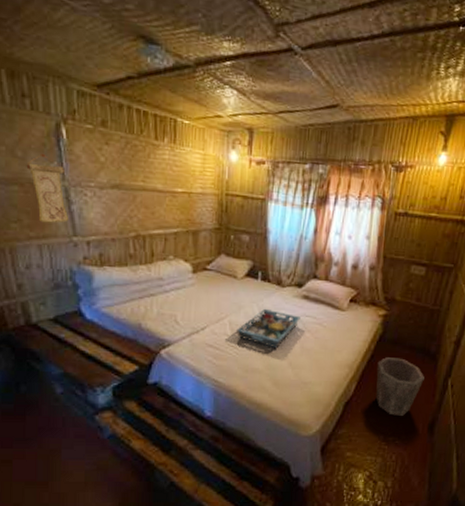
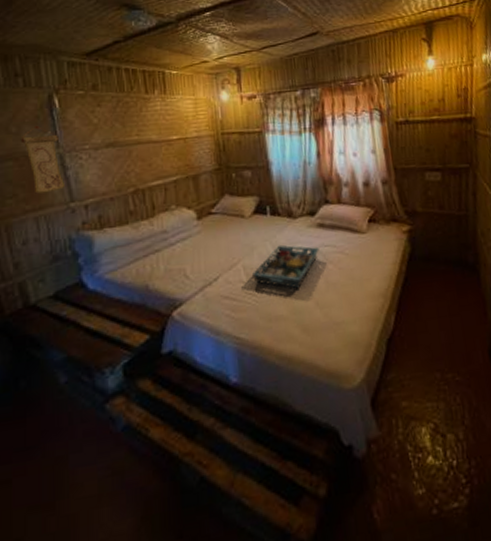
waste bin: present [376,356,424,416] -> none [413,275,470,346]

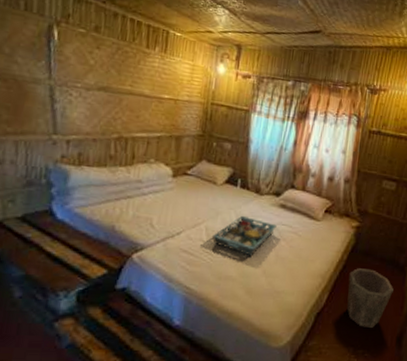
wall scroll: present [20,125,66,194] -> none [12,51,52,120]
waste bin: none [413,275,470,346] -> present [347,267,394,328]

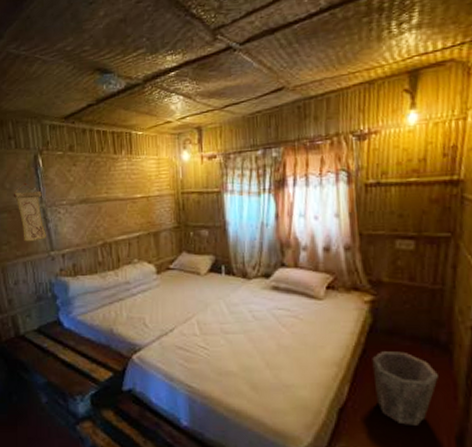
wall scroll: none [12,51,52,120] -> present [13,182,47,242]
serving tray: present [212,215,277,257] -> none [206,304,272,348]

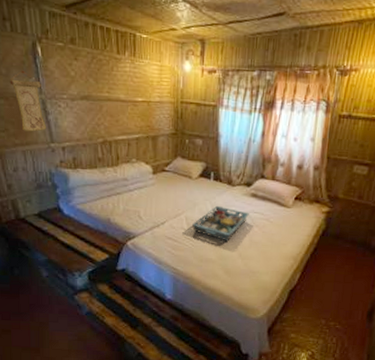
serving tray: none [206,304,272,348] -> present [192,205,249,242]
waste bin: present [372,350,438,425] -> none [318,249,365,303]

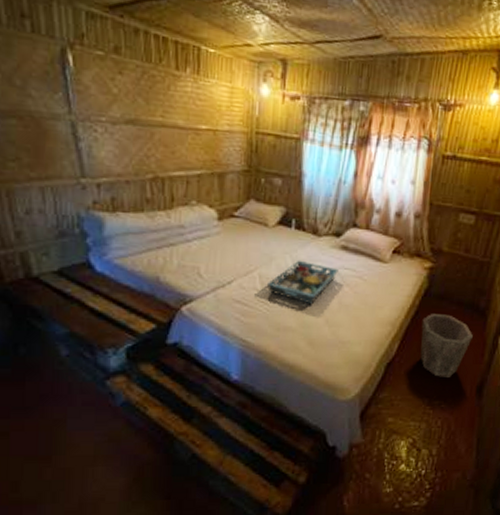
wall scroll: present [9,70,47,132] -> none [26,82,77,163]
waste bin: none [318,249,365,303] -> present [420,312,473,377]

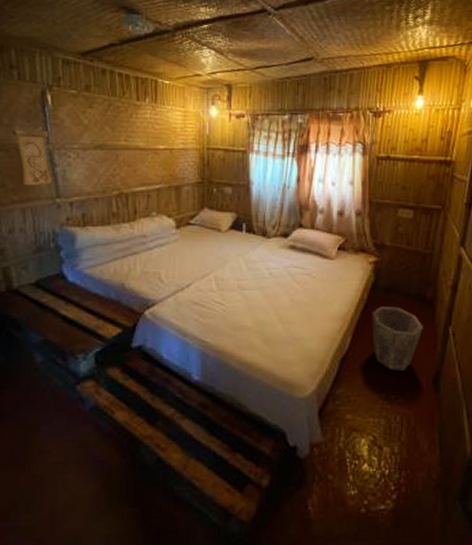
wall scroll: none [26,82,77,163] -> present [12,119,53,186]
serving tray: present [267,260,338,305] -> none [223,261,288,303]

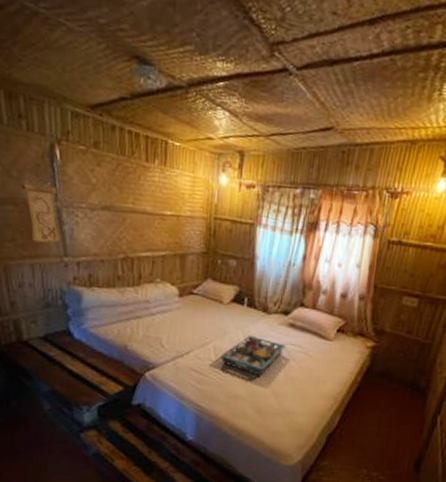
serving tray: none [223,261,288,303] -> present [221,335,286,377]
waste bin: present [372,305,423,371] -> none [360,389,412,451]

